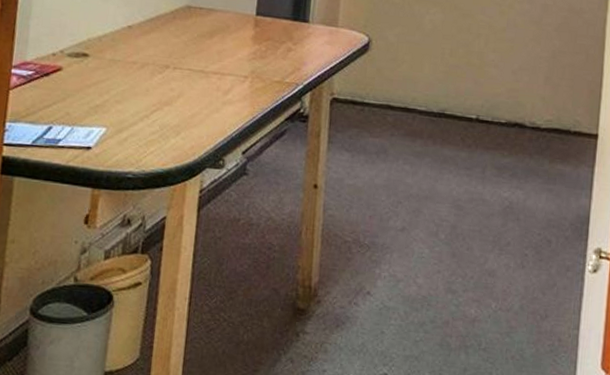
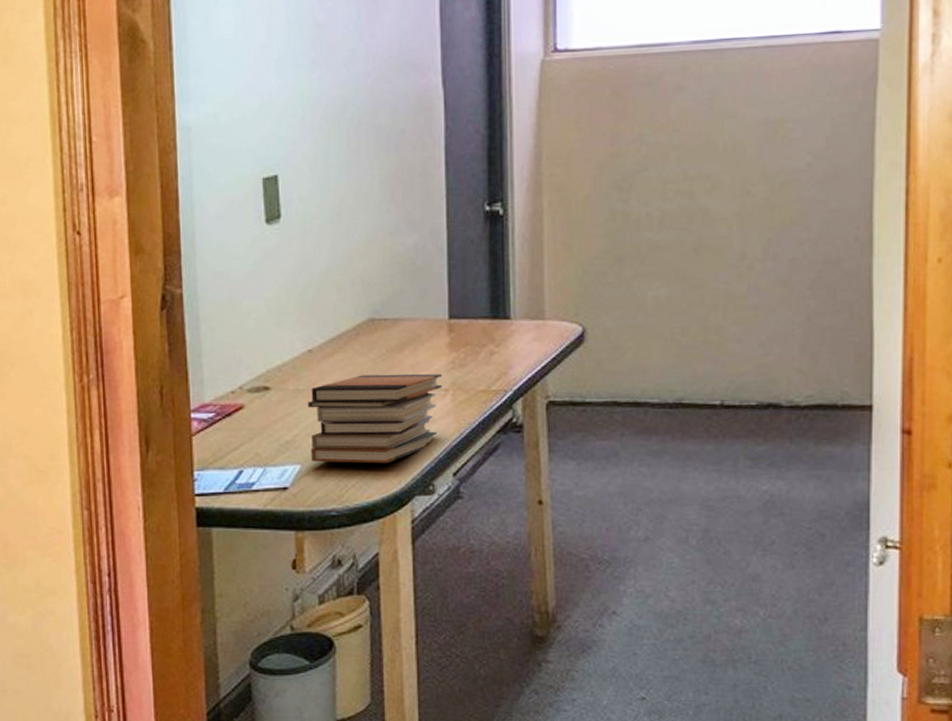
book stack: none [116,54,244,136] -> present [308,374,443,464]

